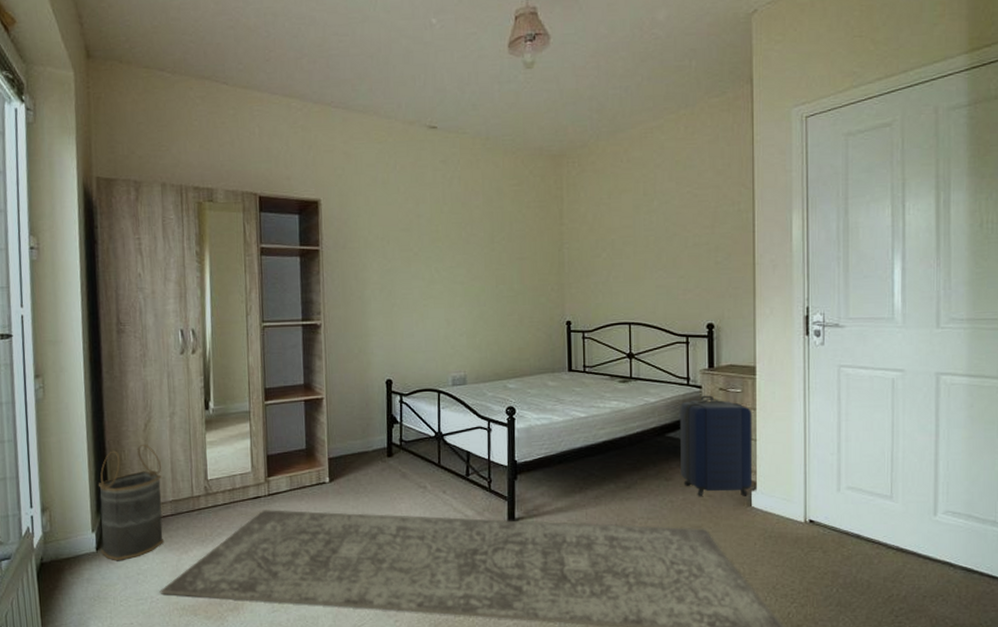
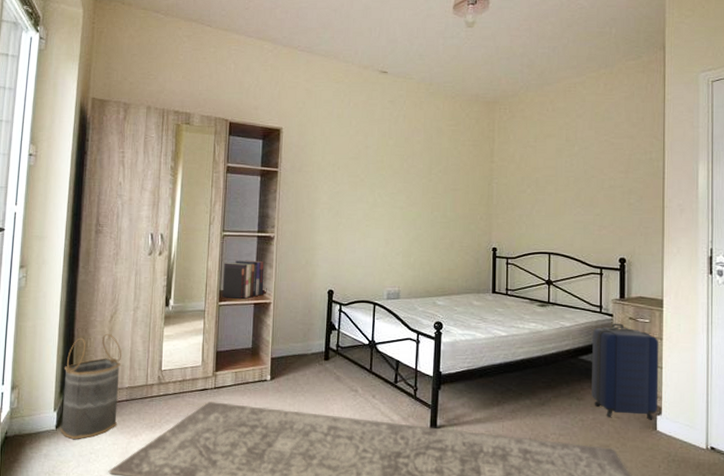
books: none [266,352,318,397] -> present [222,260,267,300]

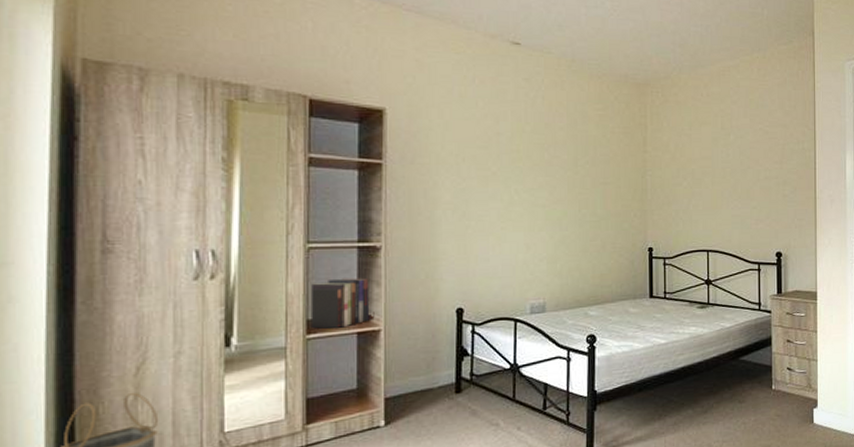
suitcase: present [591,323,659,420] -> none [752,319,814,417]

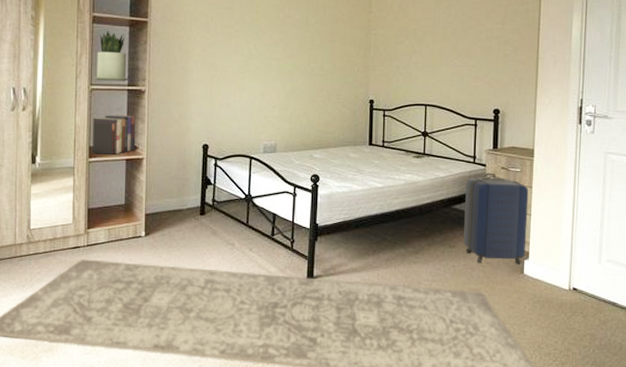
planter: none [311,176,359,238] -> present [93,31,129,82]
suitcase: none [752,319,814,417] -> present [463,173,529,264]

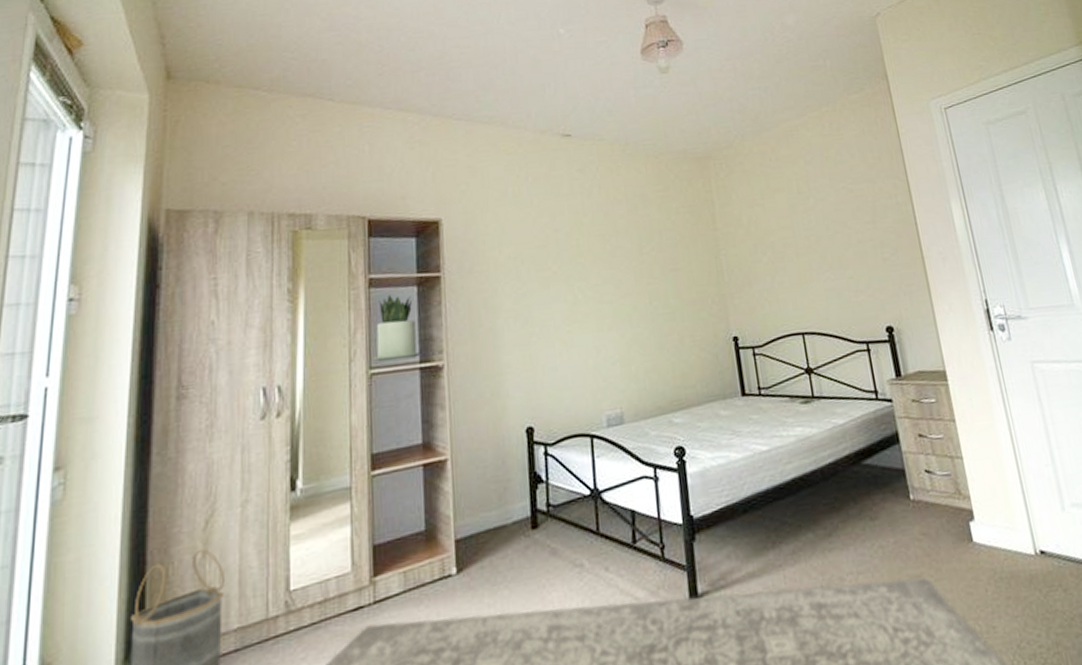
books: present [92,114,139,156] -> none [374,402,440,464]
suitcase: present [463,173,529,264] -> none [872,409,969,537]

